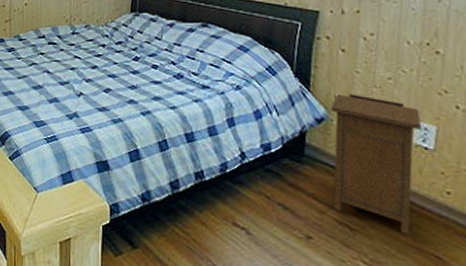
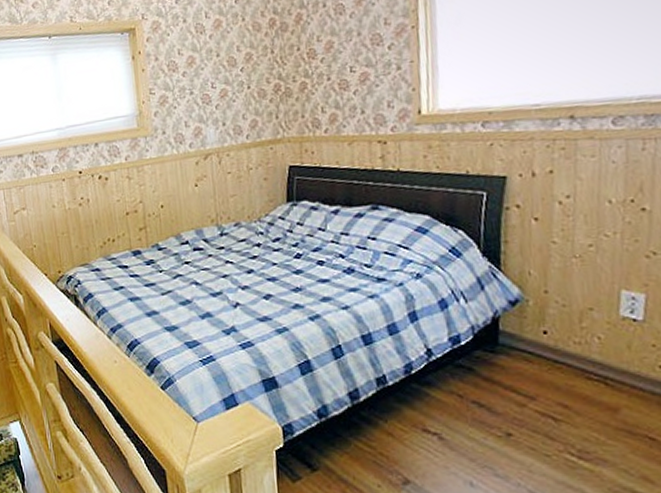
nightstand: present [330,93,421,234] -> none [525,268,628,418]

